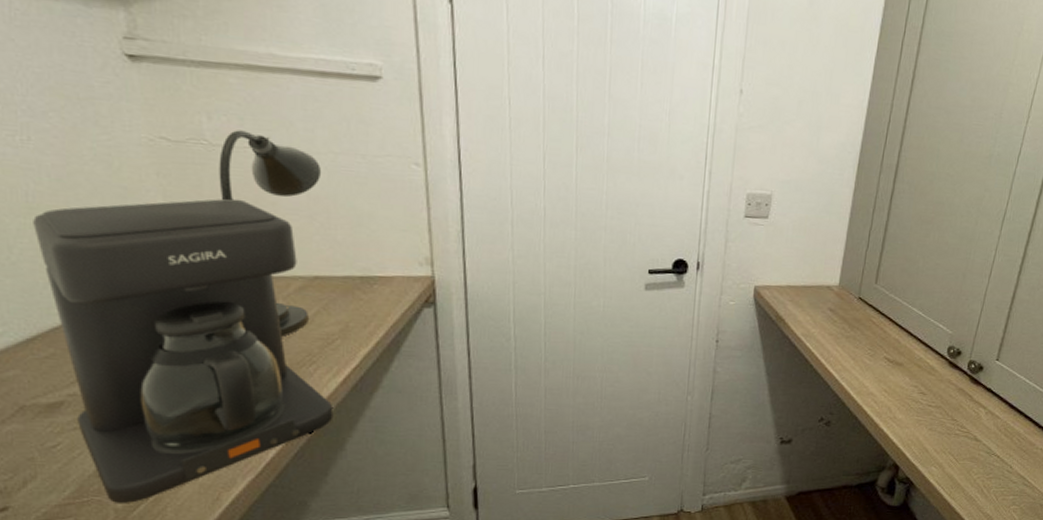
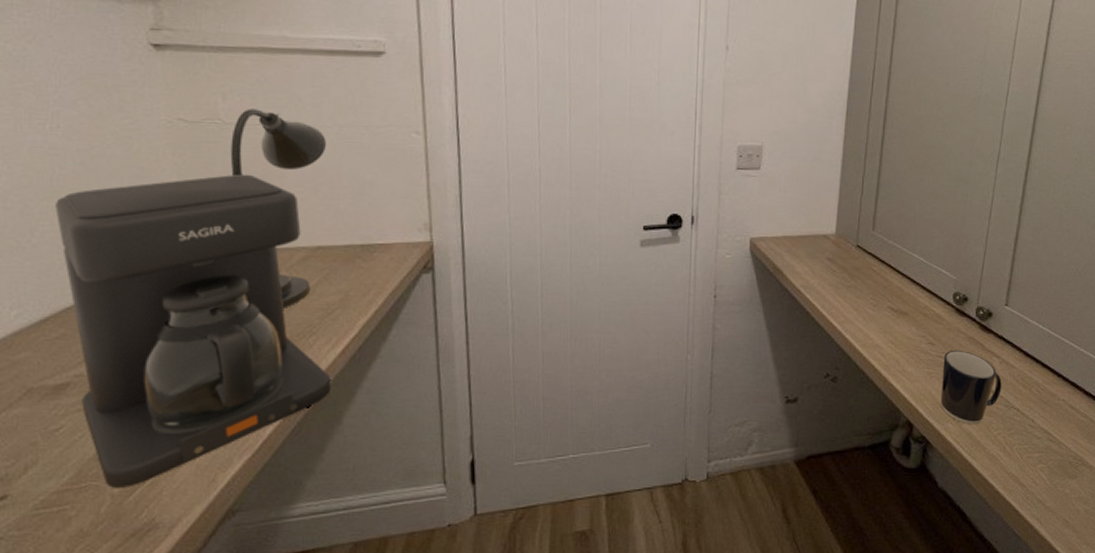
mug: none [926,399,986,469] -> present [940,349,1002,425]

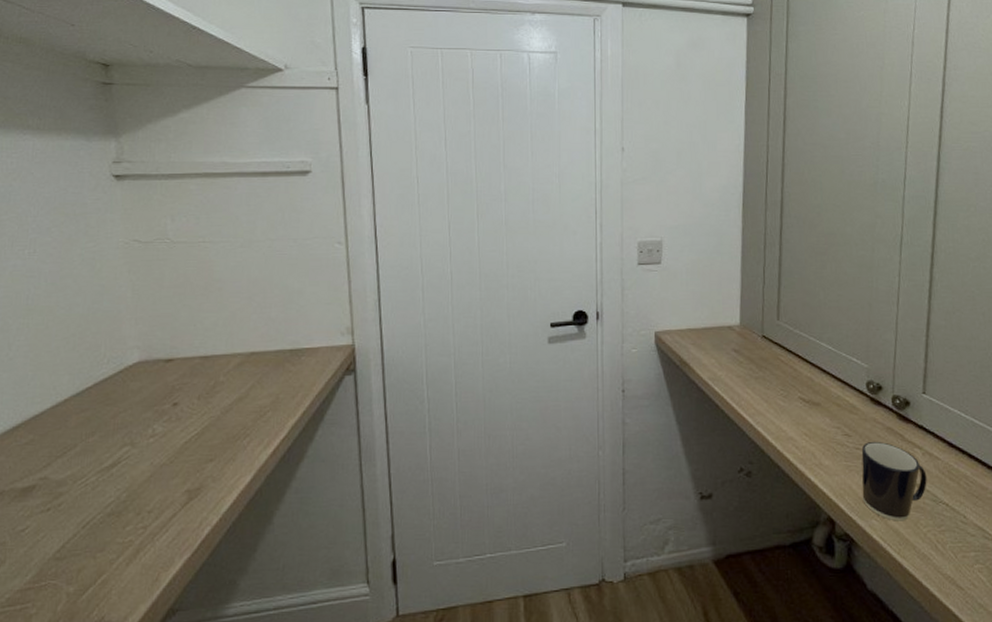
coffee maker: present [55,174,332,488] -> none [29,287,263,587]
desk lamp: present [230,108,327,308] -> none [176,228,261,412]

